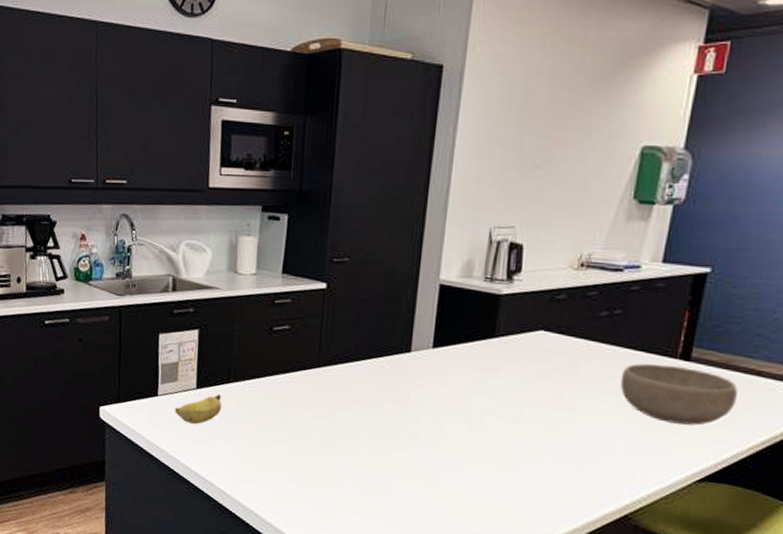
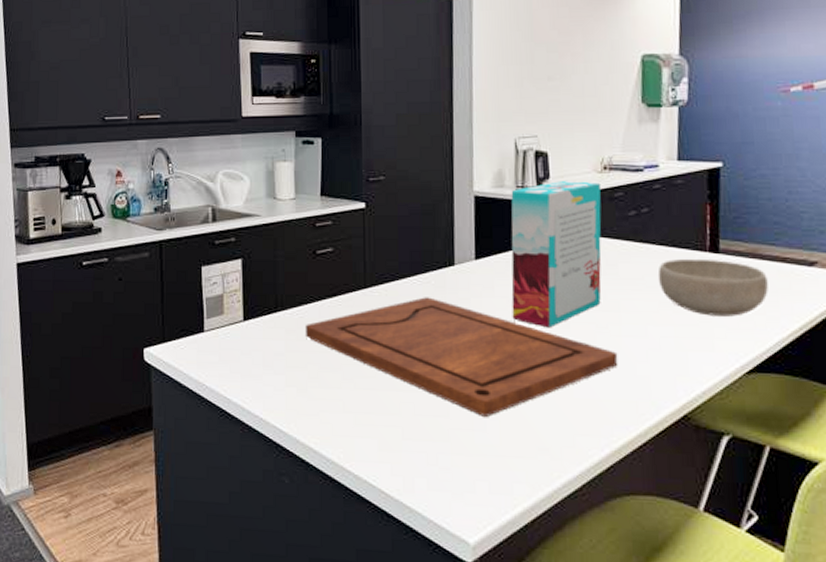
banana: present [175,394,222,424] -> none [223,324,271,358]
cutting board: none [255,380,566,499] -> present [305,297,618,417]
cereal box: none [463,274,574,421] -> present [511,180,602,328]

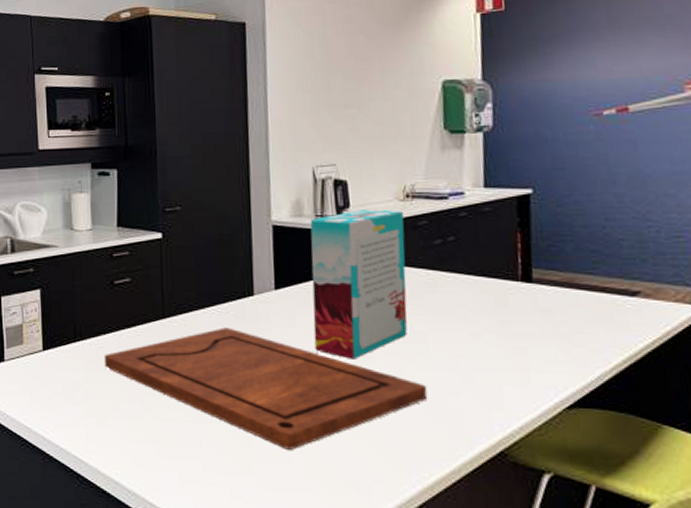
bowl: present [657,258,768,317] -> none [467,288,588,349]

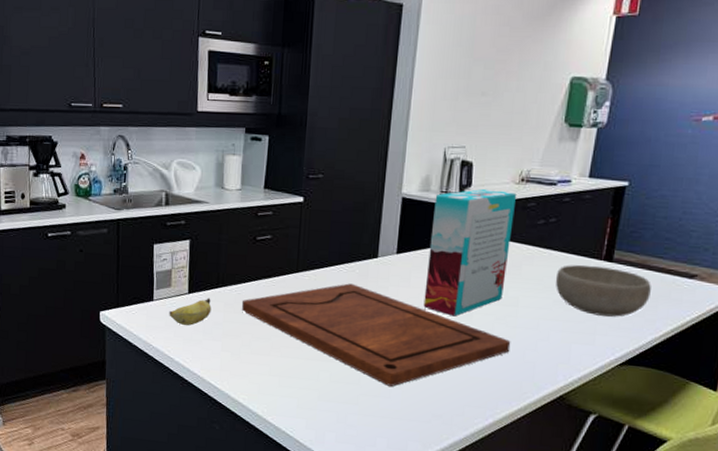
banana: none [23,354,70,388] -> present [169,298,212,325]
bowl: none [467,288,588,349] -> present [555,264,651,317]

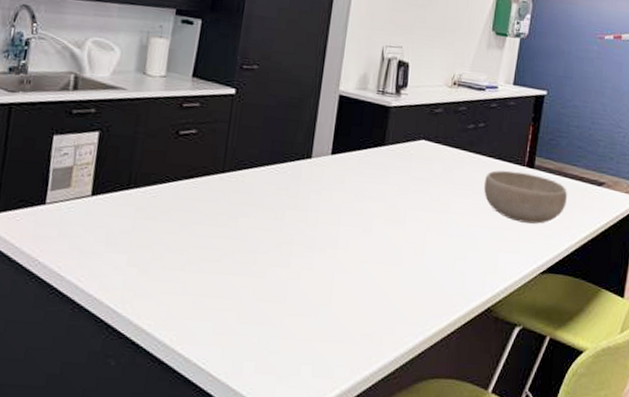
banana: present [169,298,212,325] -> none [64,201,119,235]
cutting board: present [241,283,511,387] -> none [154,186,442,304]
cereal box: present [423,188,516,317] -> none [356,90,449,224]

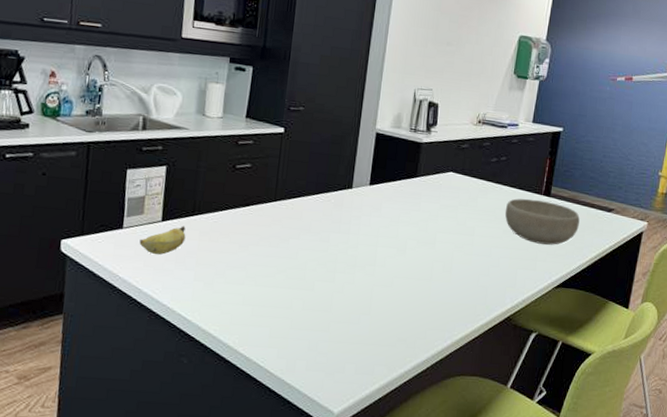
banana: none [64,201,119,235] -> present [139,226,186,255]

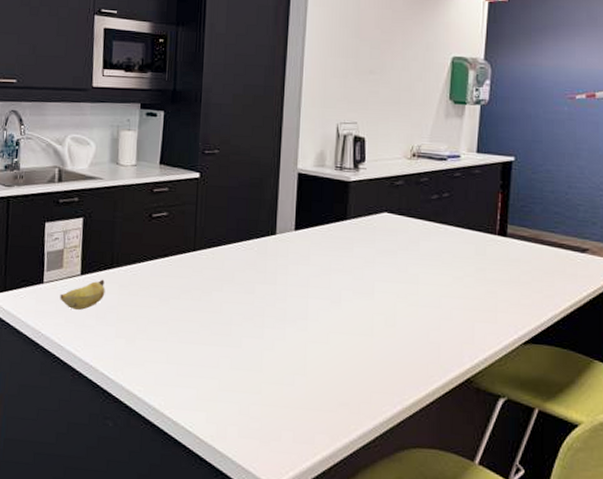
bowl: present [504,198,580,245] -> none [453,239,546,293]

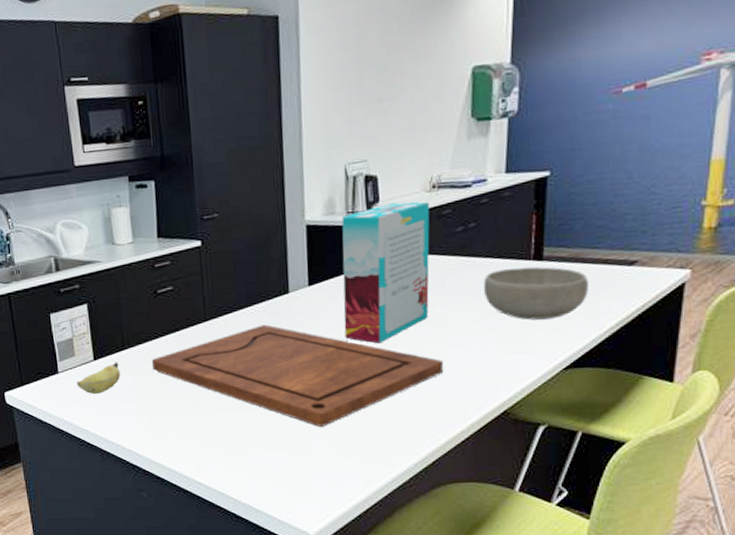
cutting board: none [136,262,414,373] -> present [151,324,444,427]
cereal box: none [324,163,409,296] -> present [342,201,430,344]
bowl: none [453,239,546,293] -> present [483,267,588,320]

